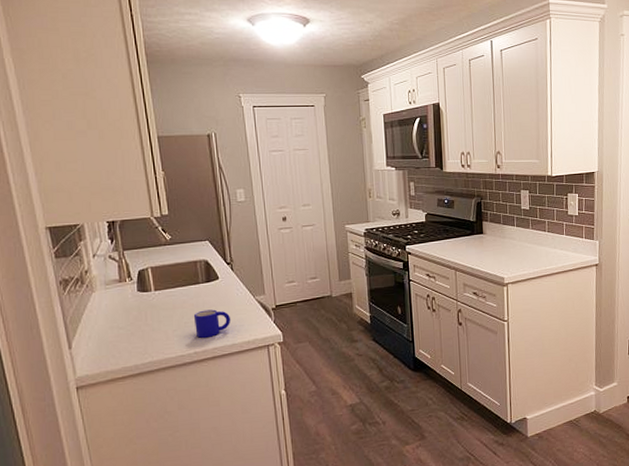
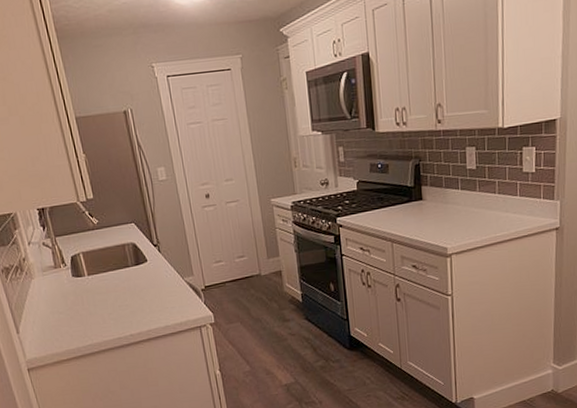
mug: present [193,309,231,338] -> none [126,292,163,321]

